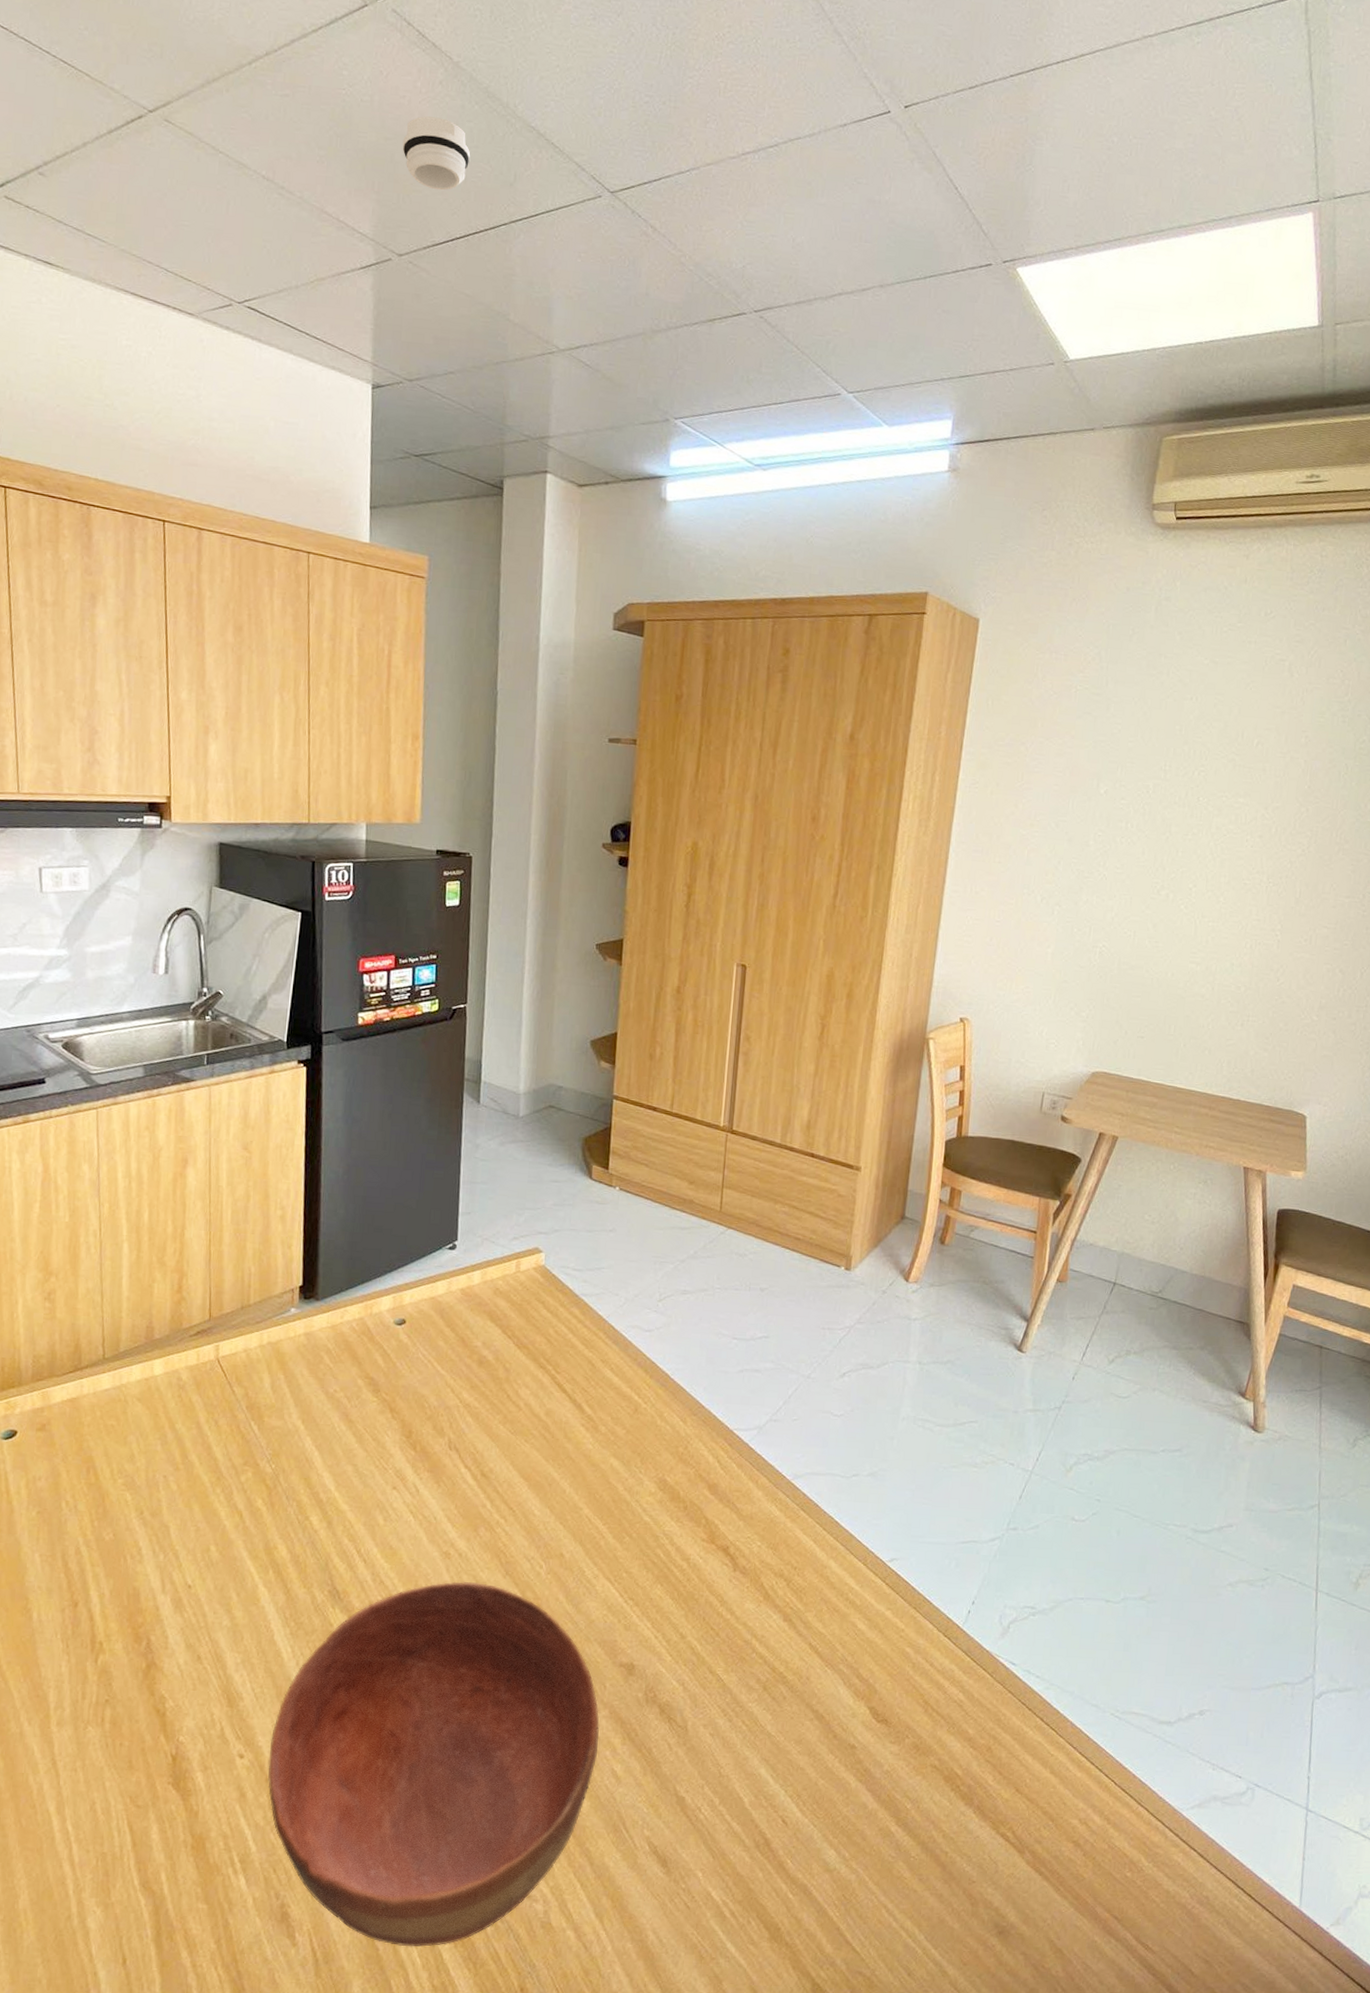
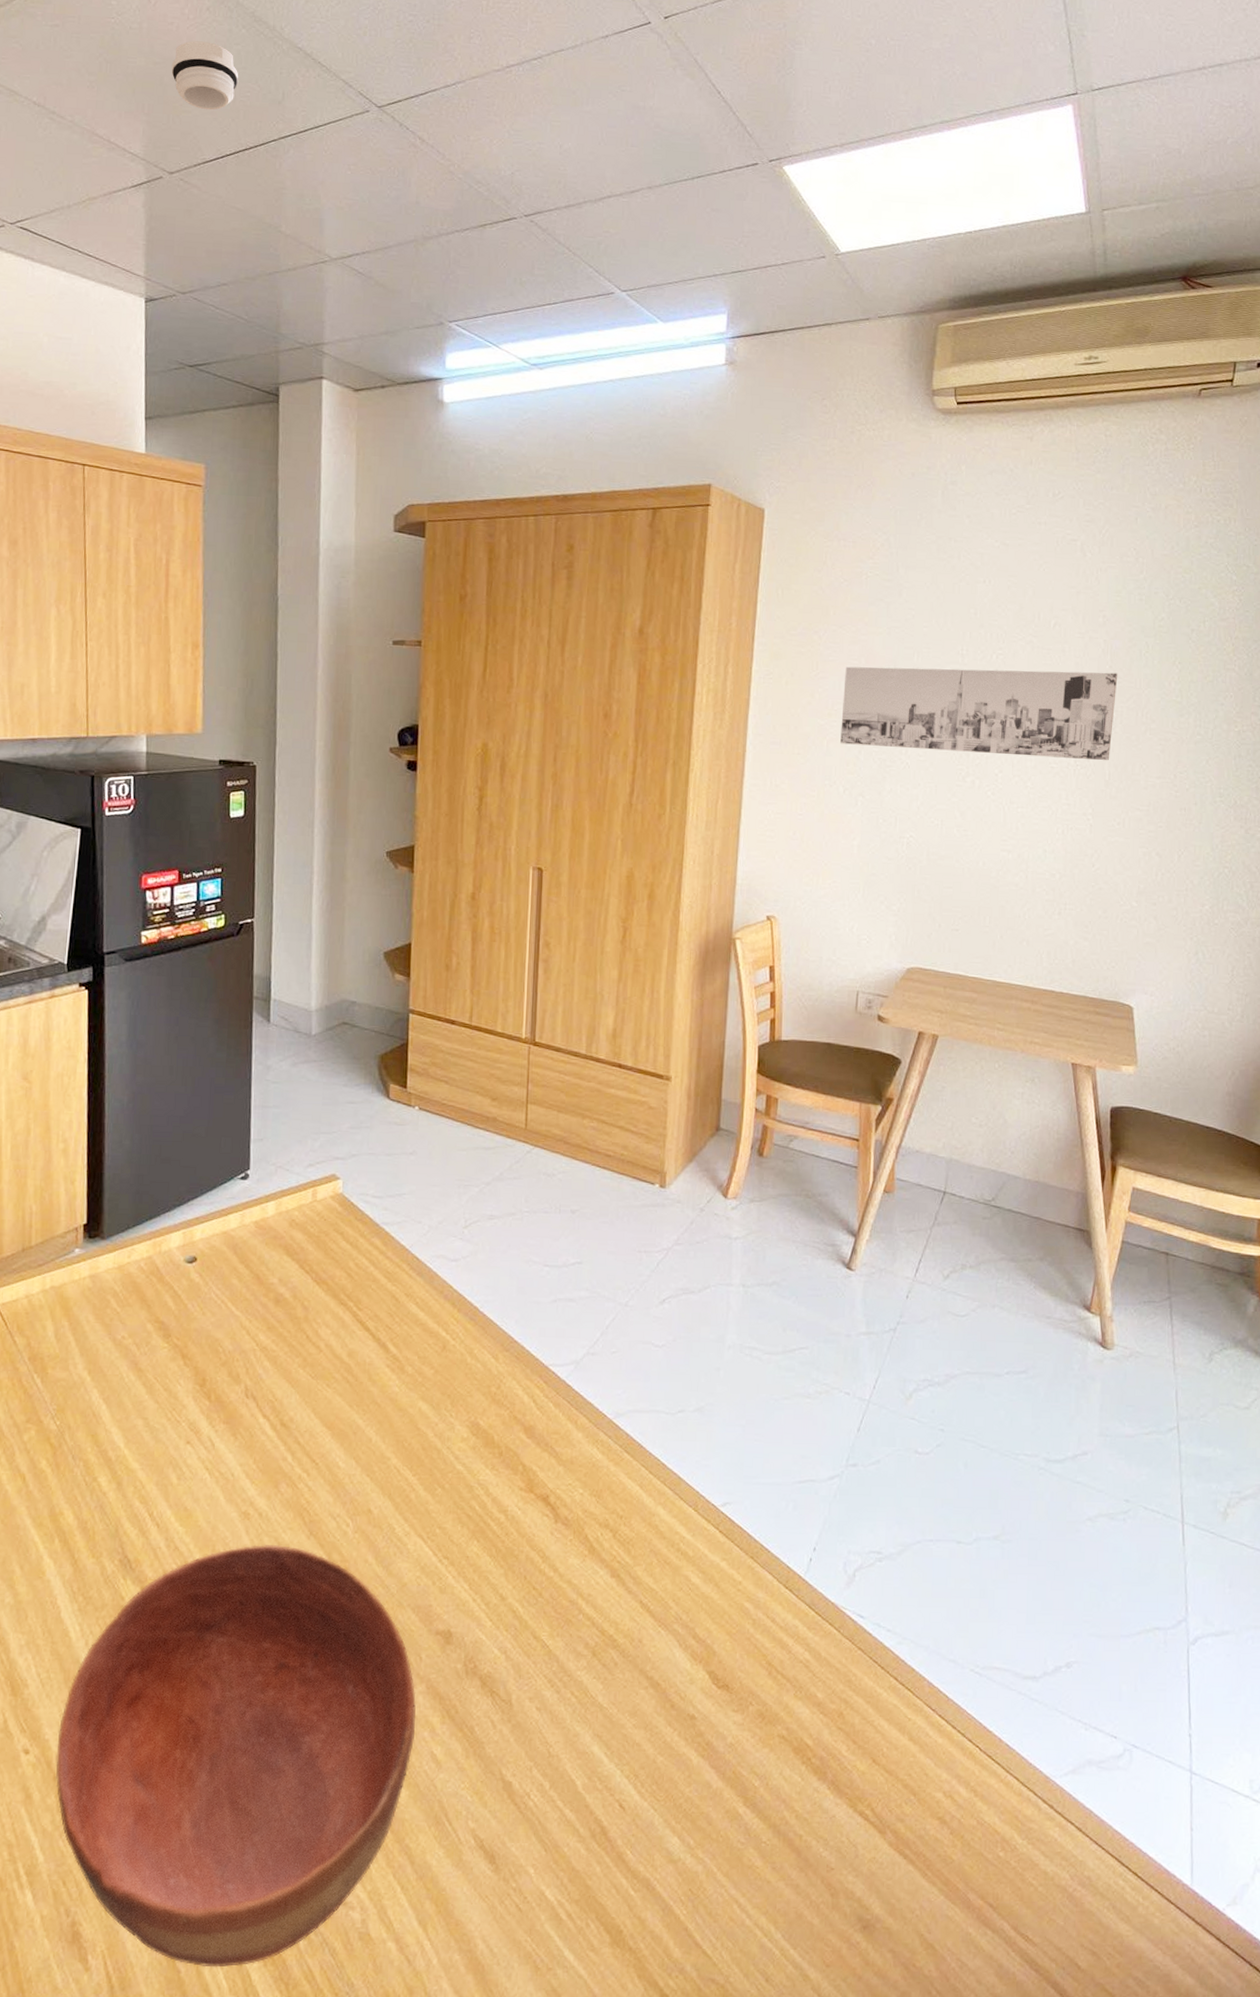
wall art: none [1041,778,1316,878] -> present [840,666,1118,760]

